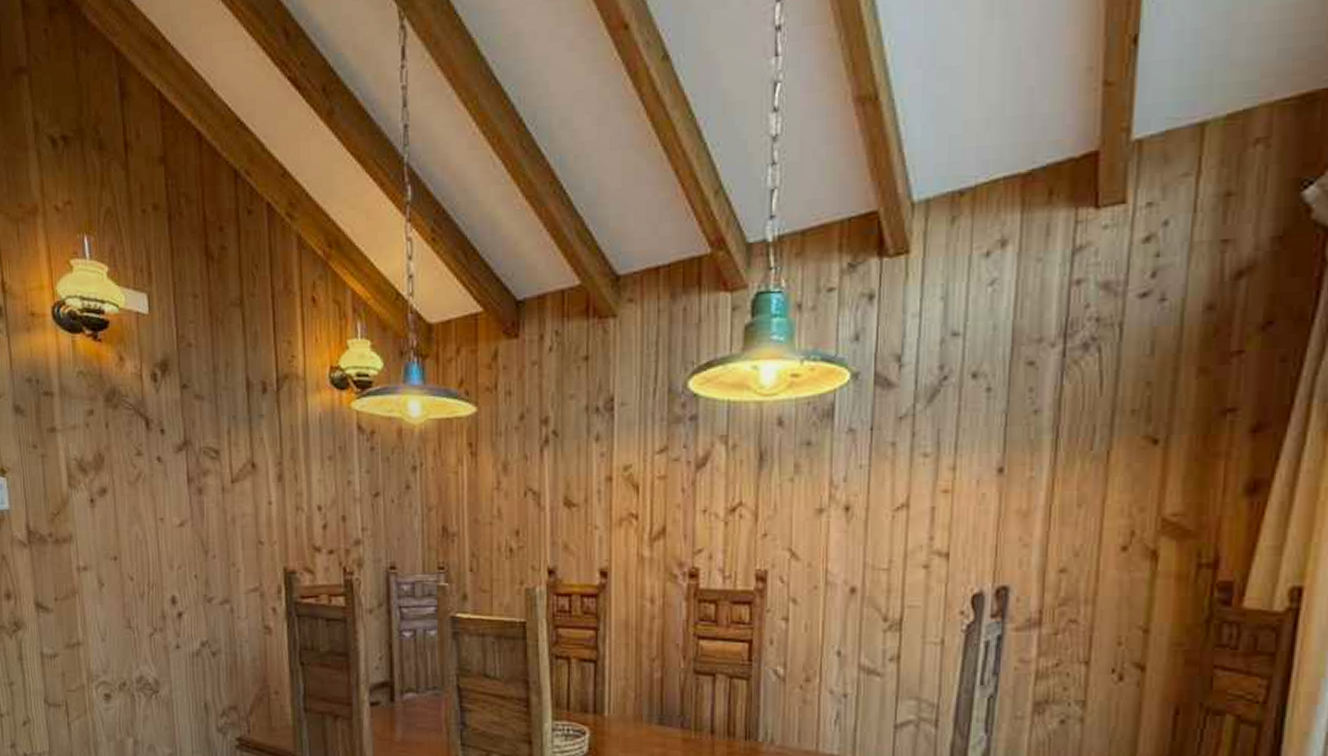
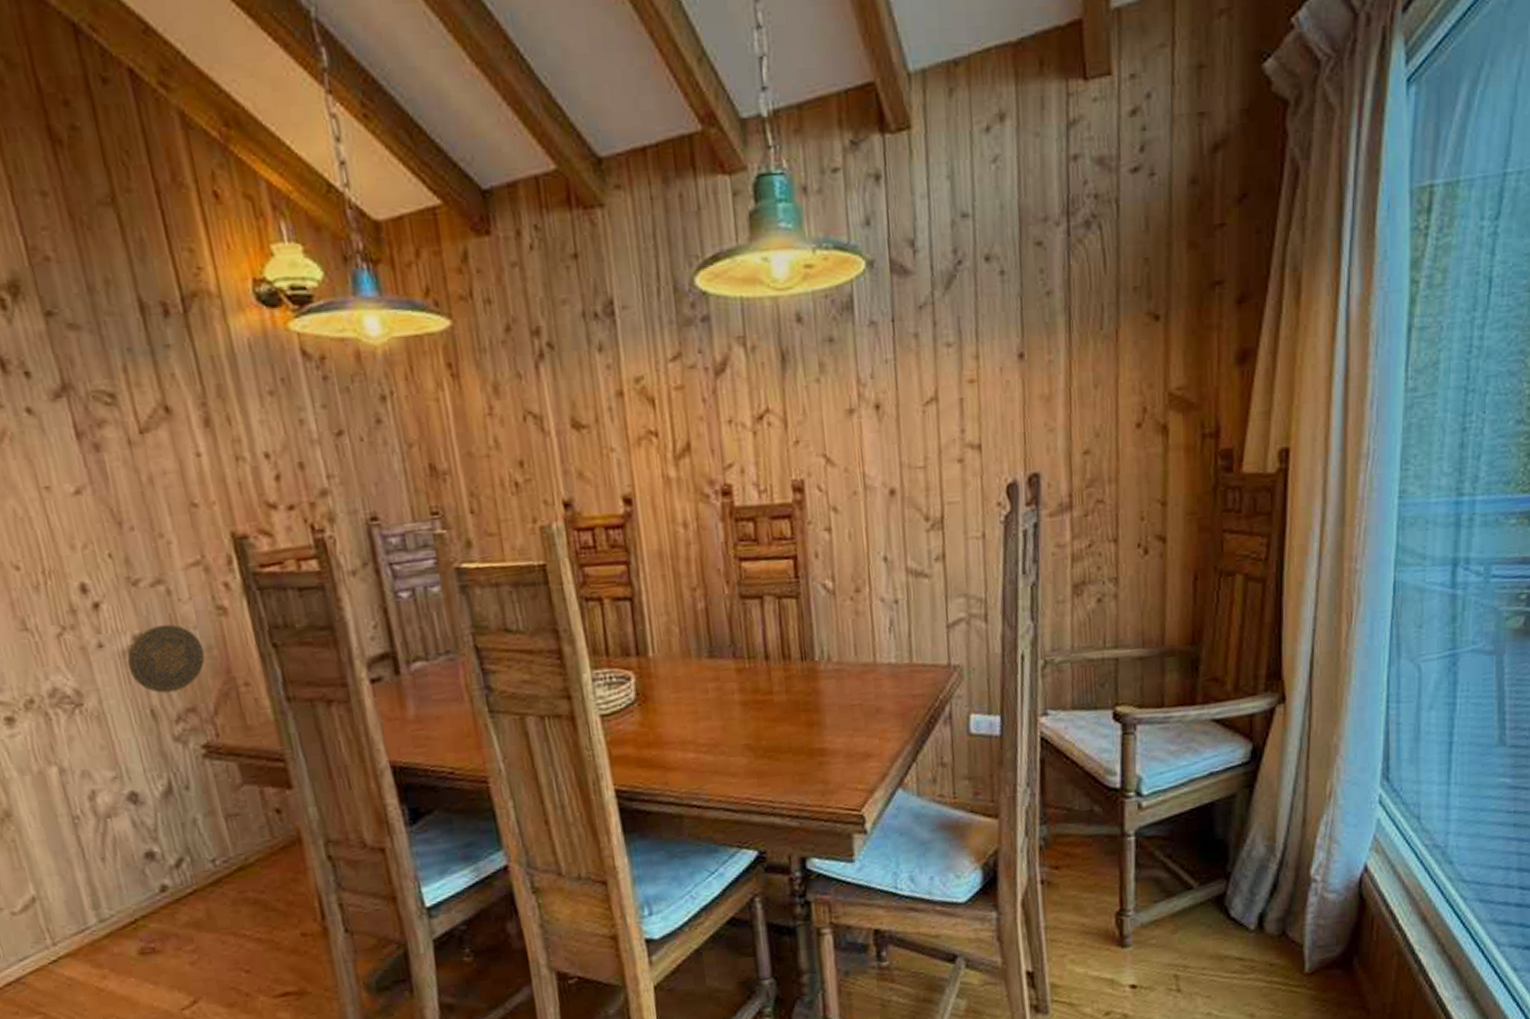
decorative plate: none [194,635,250,691] -> present [127,624,205,693]

